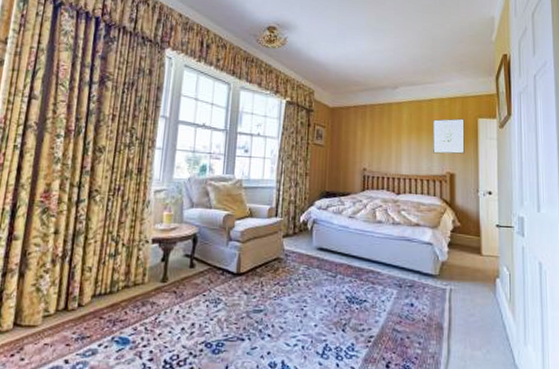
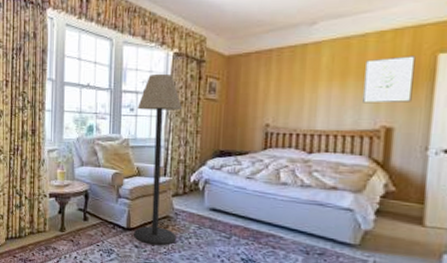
floor lamp: none [243,118,294,290] -> present [134,73,183,246]

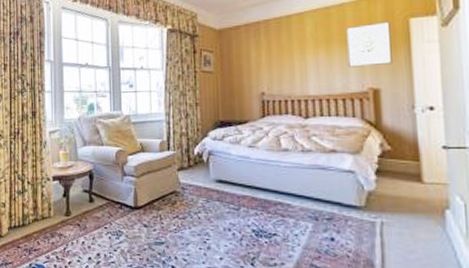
floor lamp: present [134,73,183,246] -> none [136,49,186,223]

